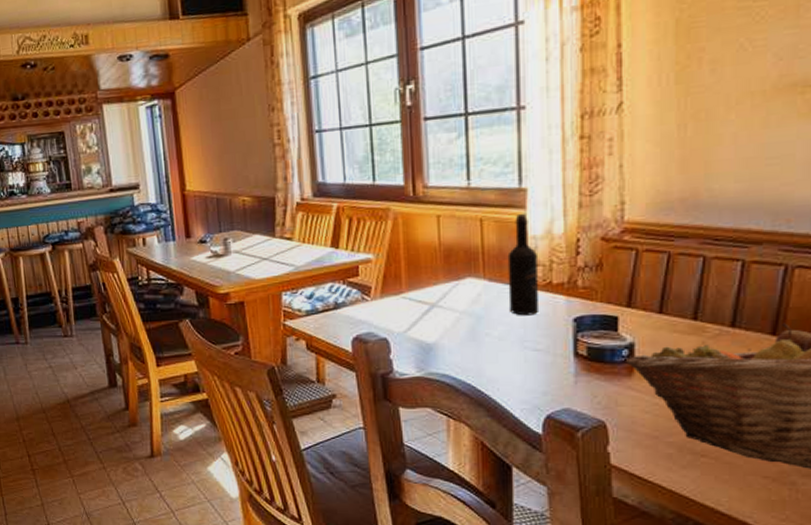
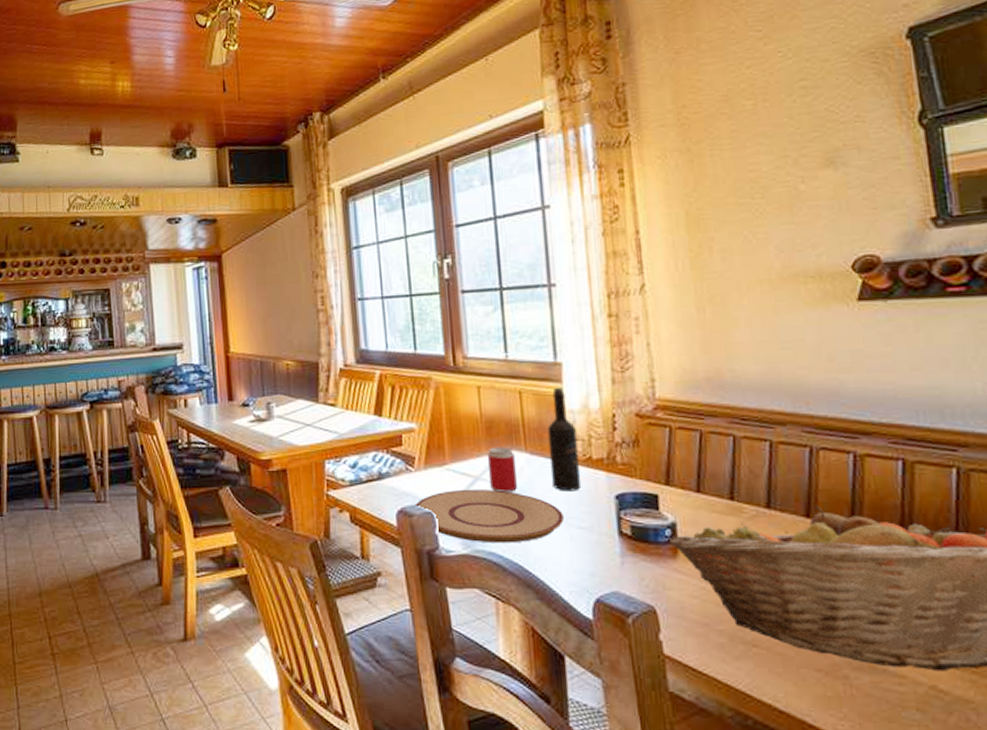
plate: none [368,316,519,366] -> present [413,490,564,544]
beverage can: none [444,274,473,319] -> present [487,446,517,493]

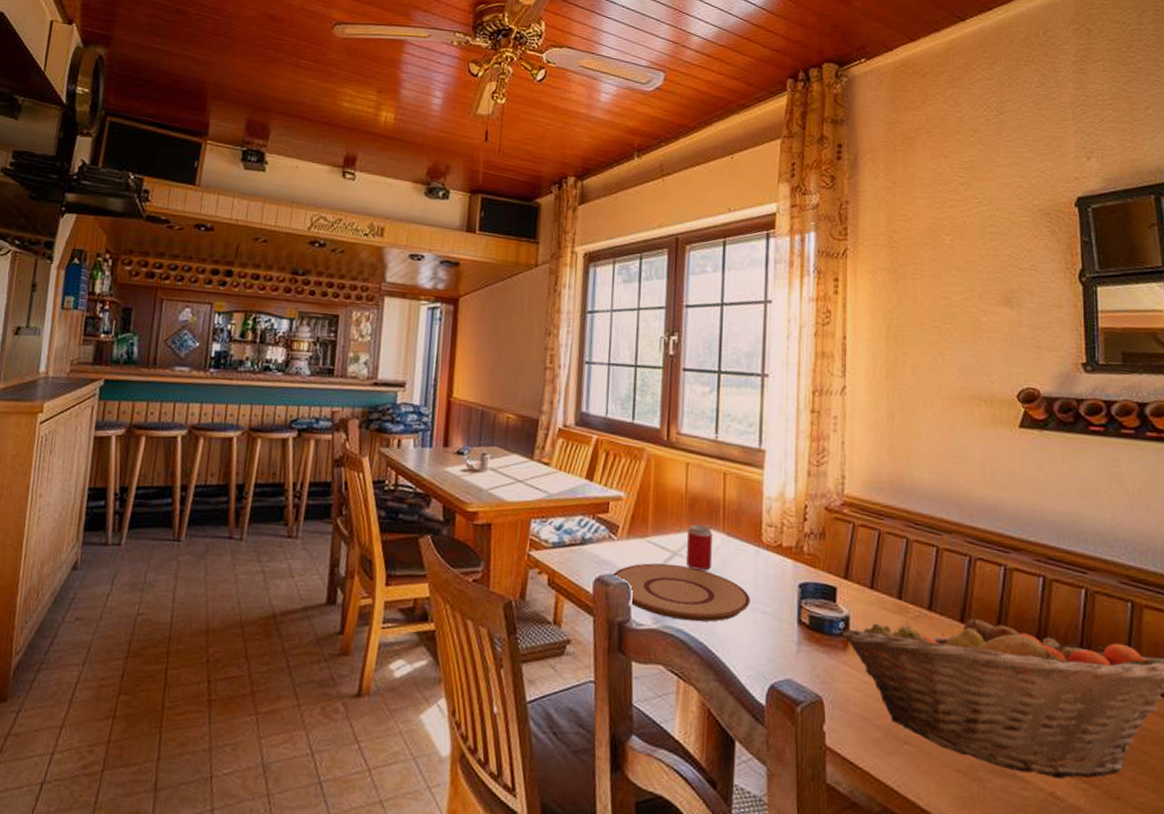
wine bottle: present [547,388,582,492] -> none [743,474,771,576]

